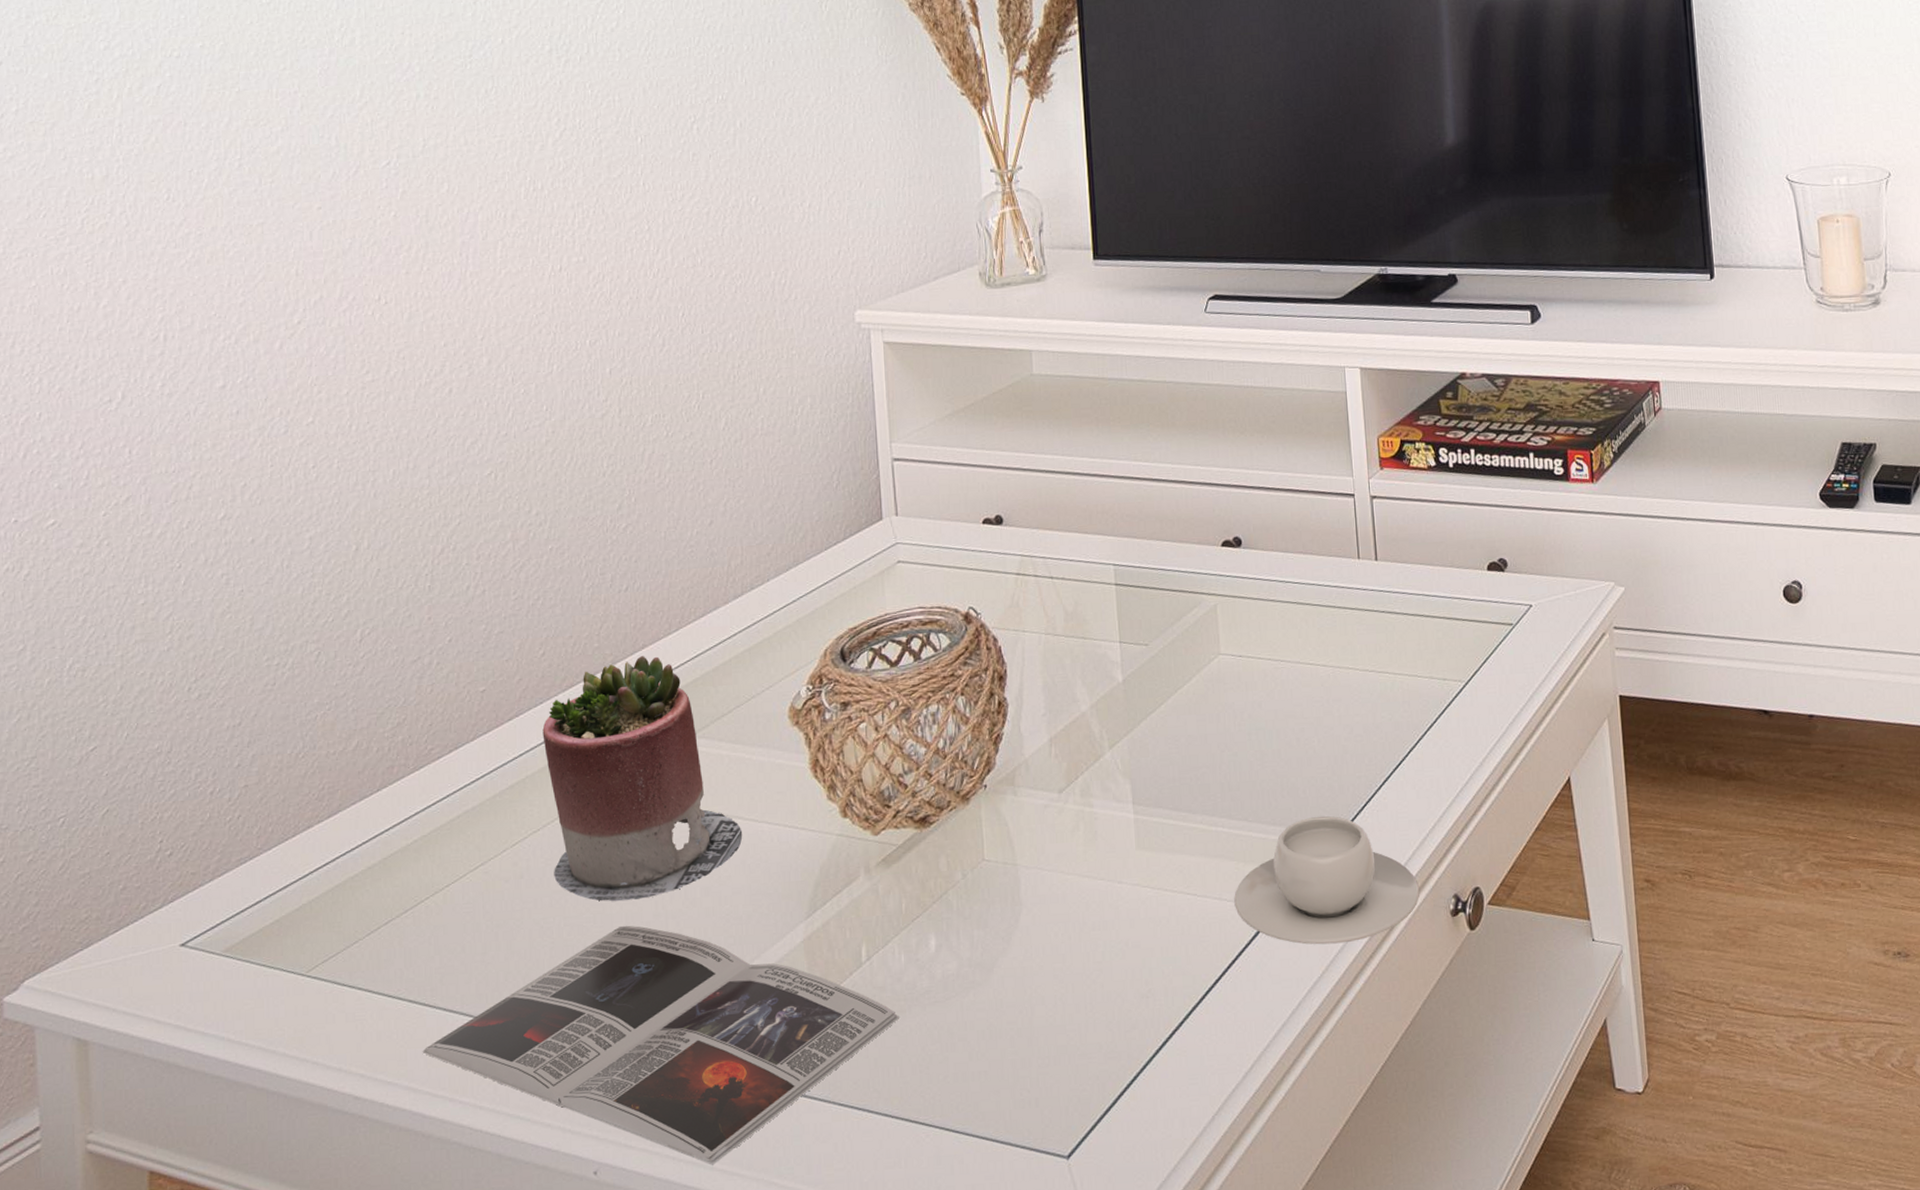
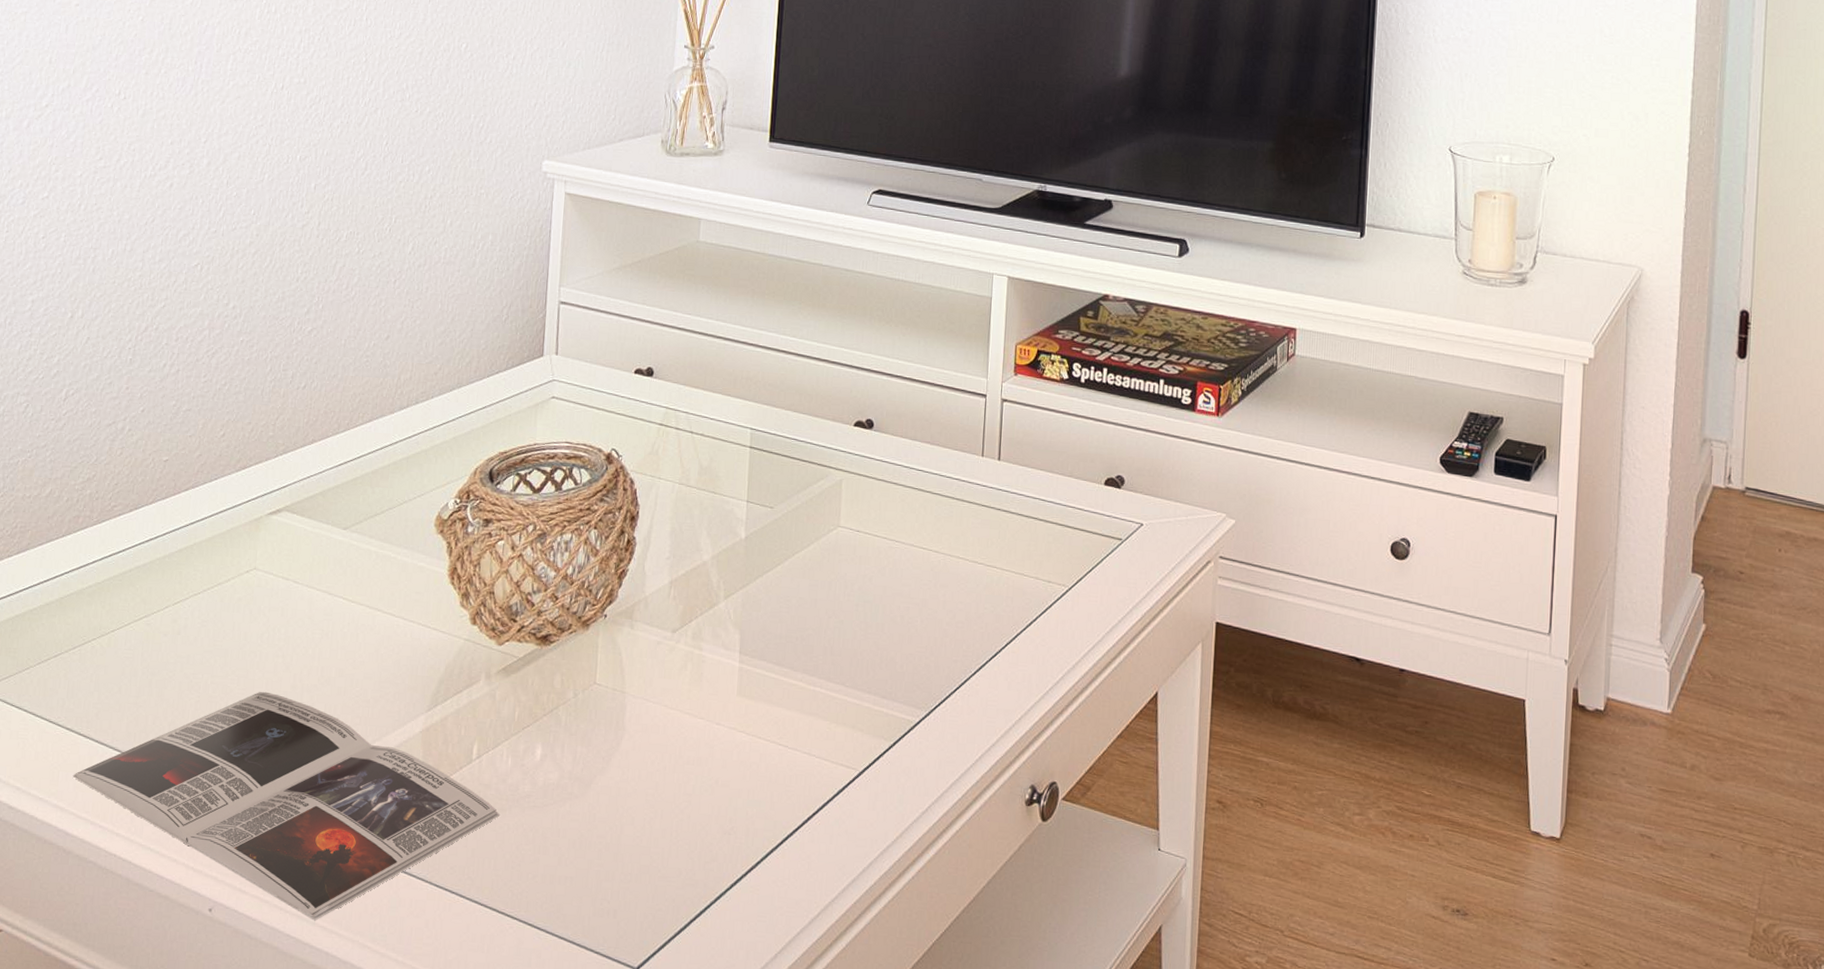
succulent planter: present [542,656,743,902] -> none [207,450,380,670]
teacup: present [1234,815,1420,945] -> none [822,691,999,814]

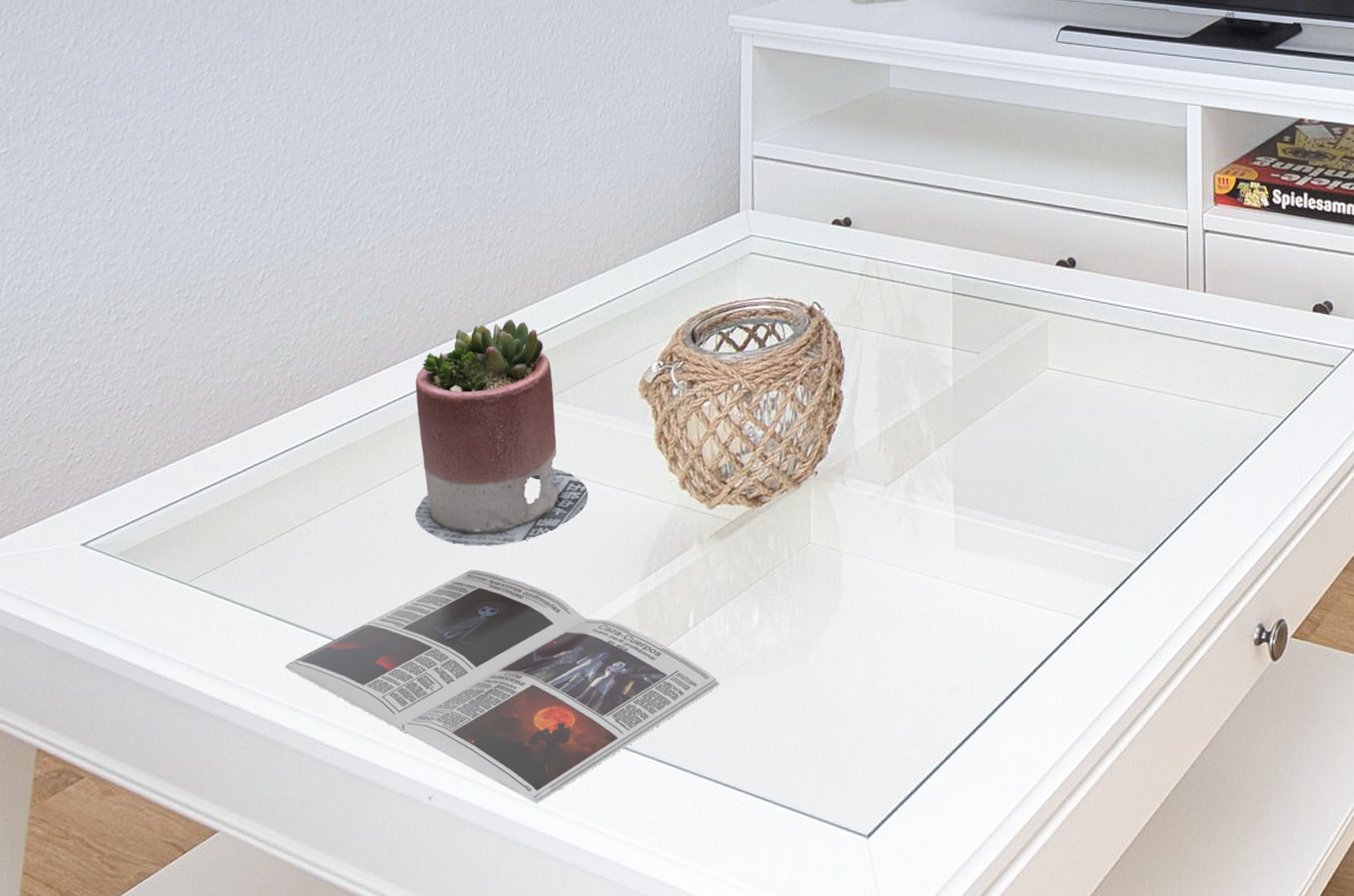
succulent planter: none [207,450,380,670] -> present [415,320,589,547]

